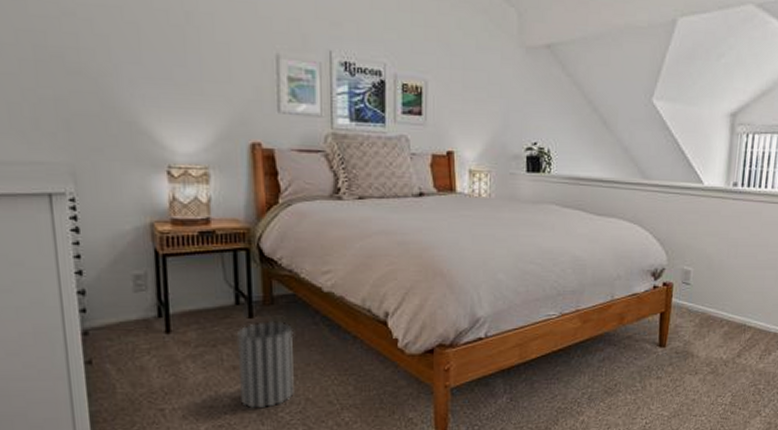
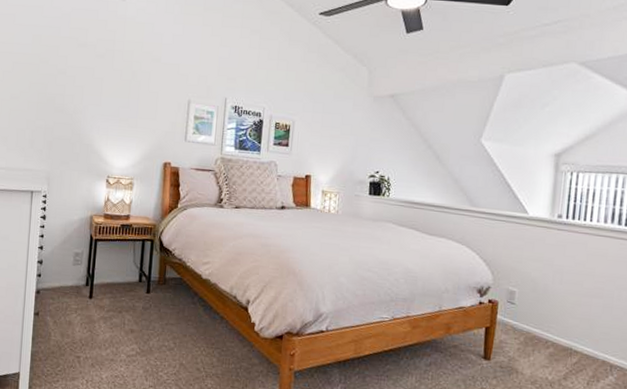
wastebasket: present [236,321,294,409] -> none [132,296,177,368]

